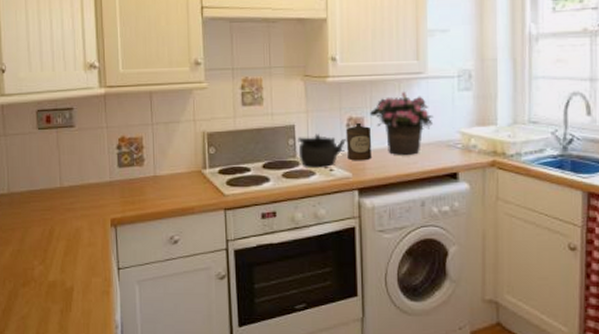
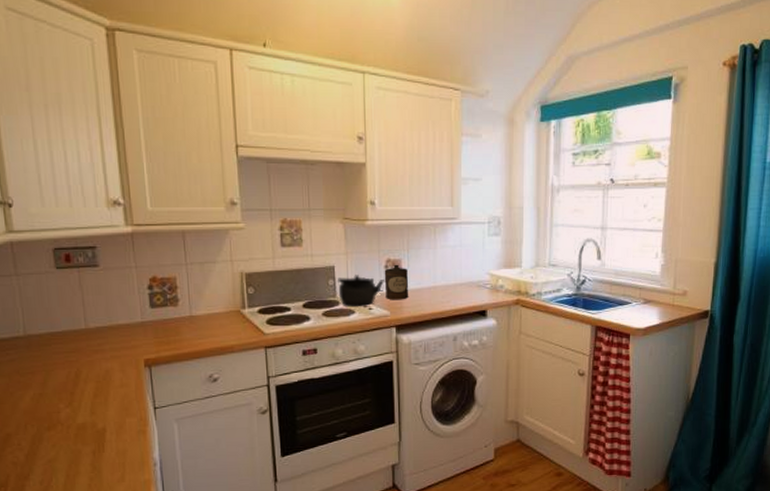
potted flower: present [370,92,434,155] -> none [407,236,466,295]

